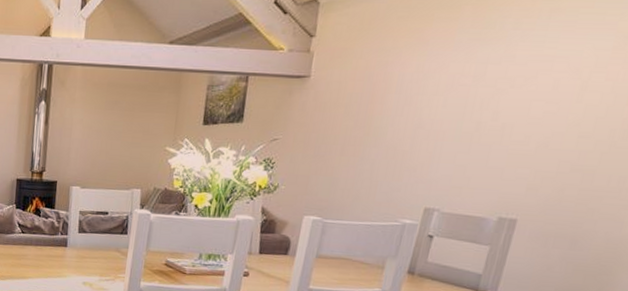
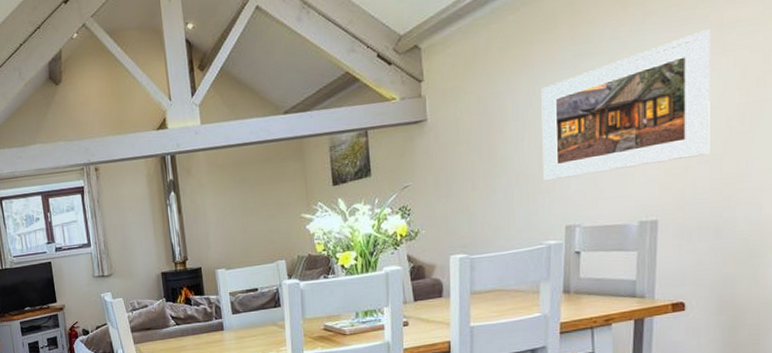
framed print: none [413,38,615,164] -> present [541,29,710,181]

